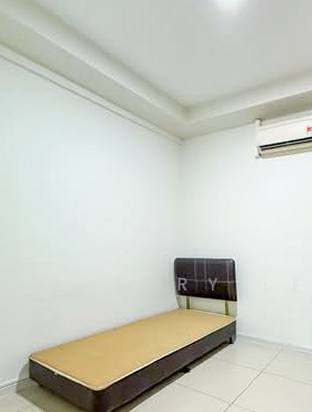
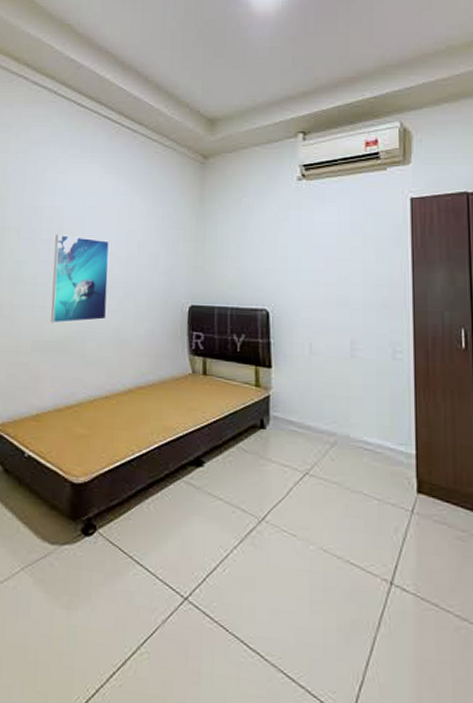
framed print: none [63,205,110,276] -> present [51,235,110,324]

